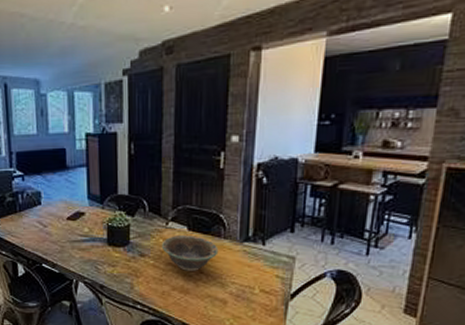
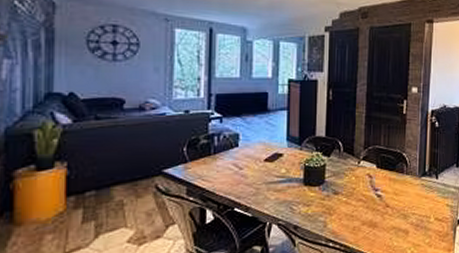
decorative bowl: present [161,236,219,271] -> none [353,173,402,206]

